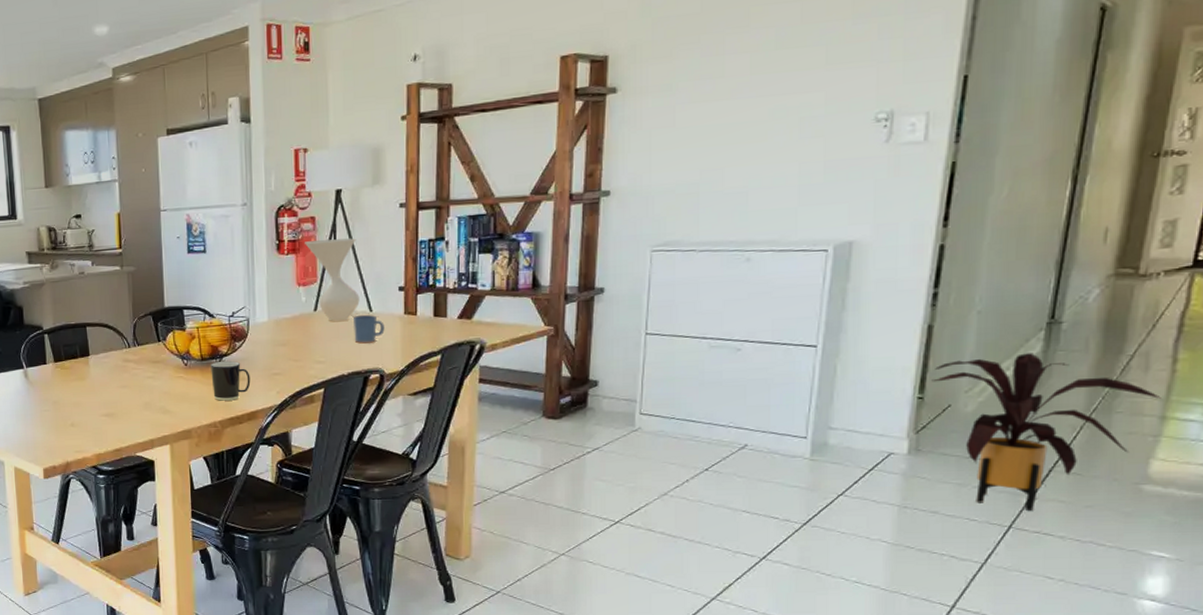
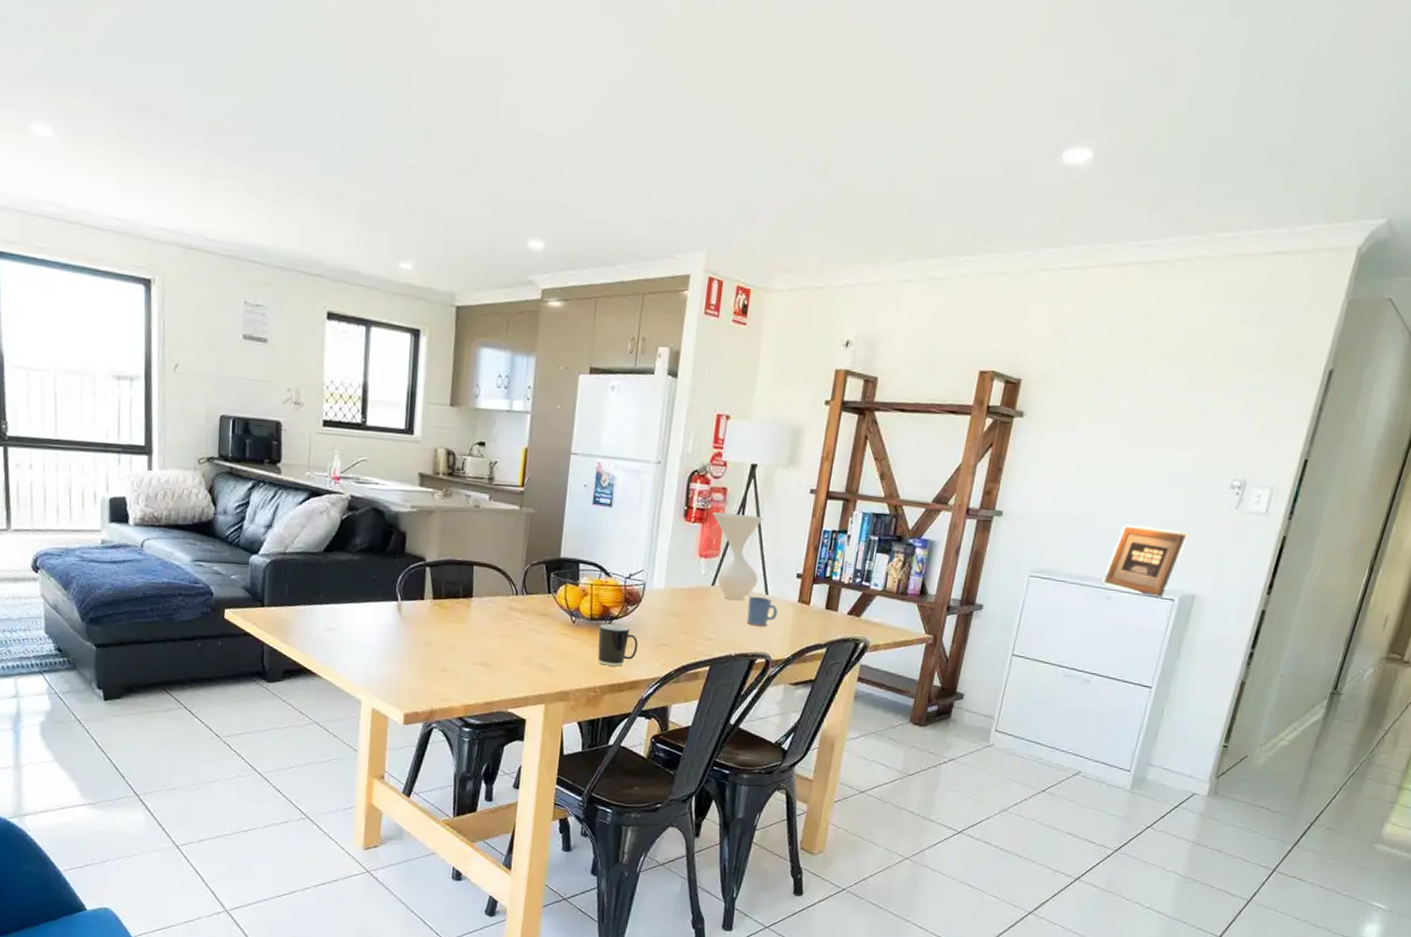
picture frame: none [739,179,830,250] -> present [1103,526,1186,597]
house plant: present [931,353,1161,511] -> none [1236,716,1402,857]

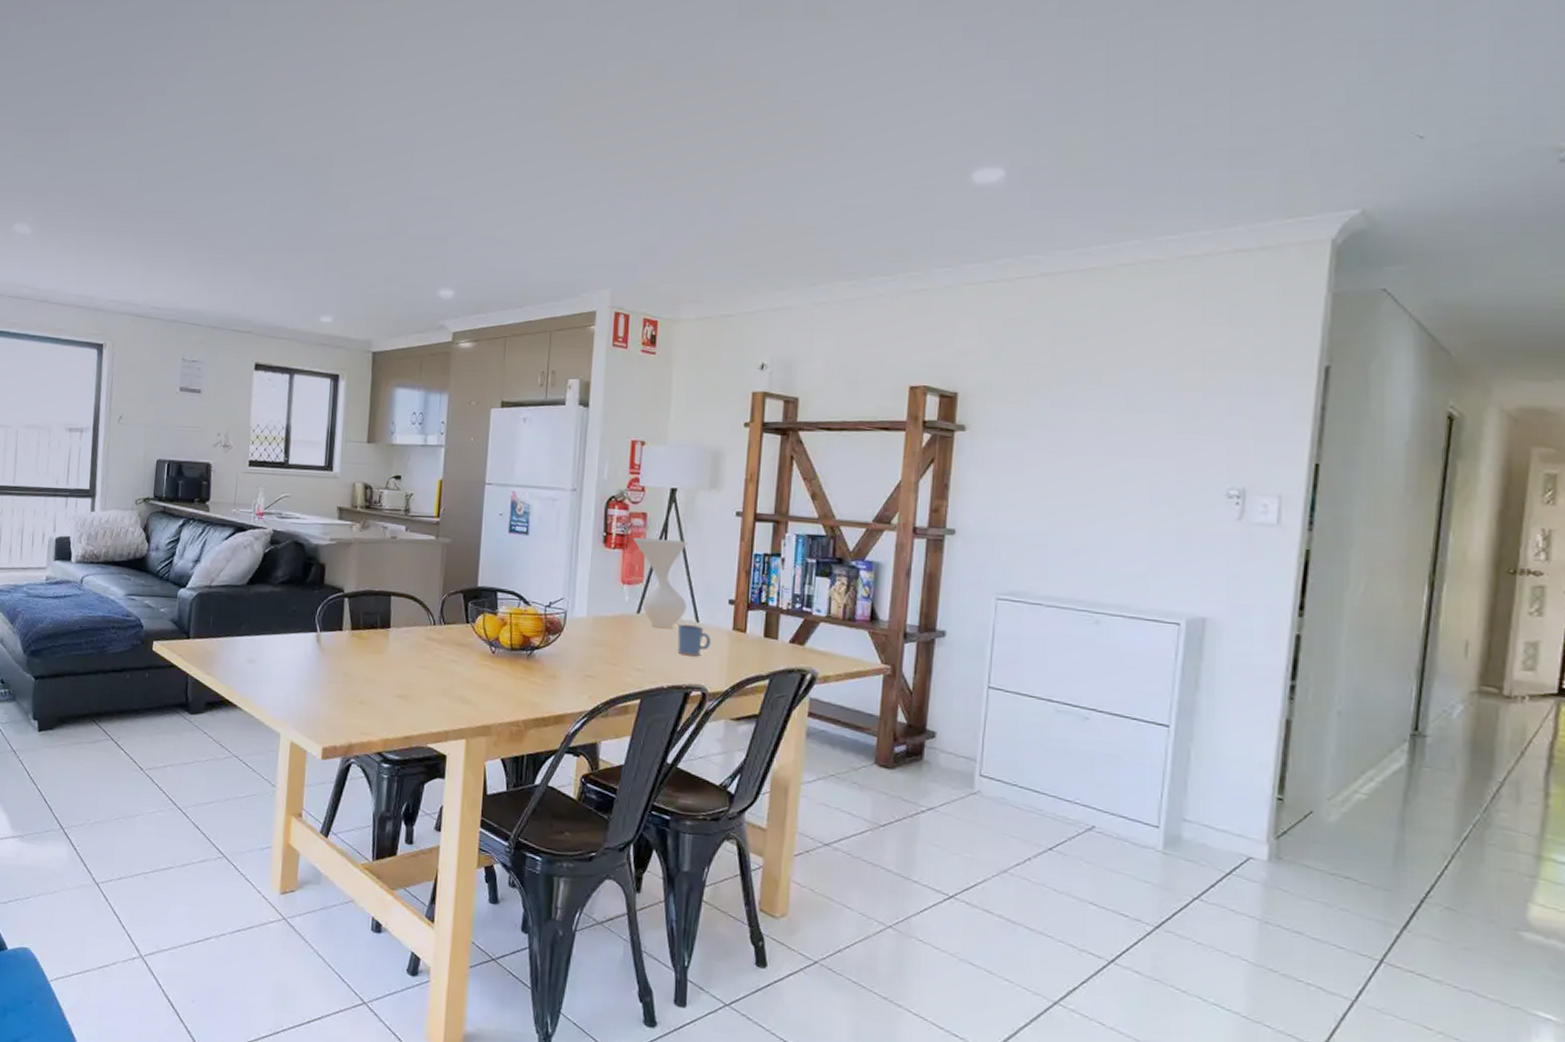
mug: present [597,623,638,667] -> none [519,653,562,699]
picture frame: present [1103,526,1186,597] -> none [1087,542,1181,620]

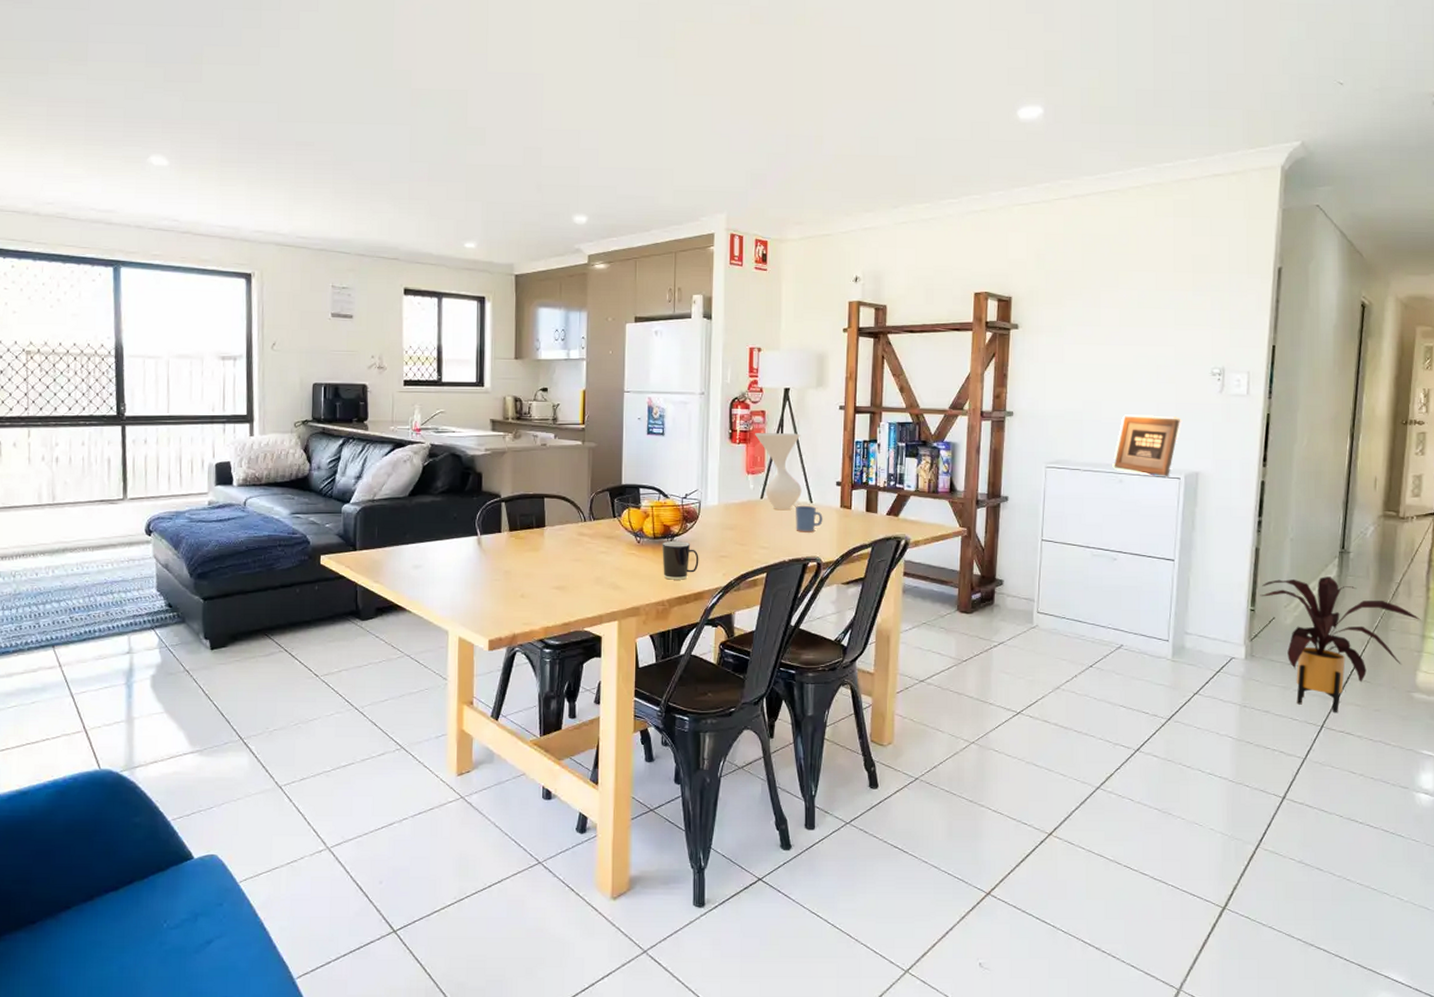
mug: none [519,653,562,699] -> present [661,540,699,580]
picture frame: none [1087,542,1181,620] -> present [1113,416,1180,476]
house plant: none [1291,762,1535,945] -> present [1260,576,1421,712]

